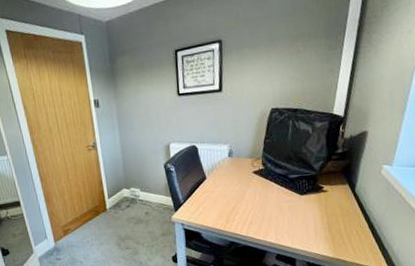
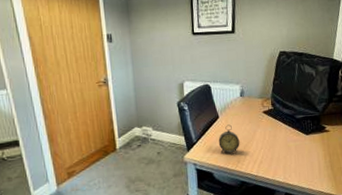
alarm clock: none [206,185,229,214] -> present [218,124,240,153]

